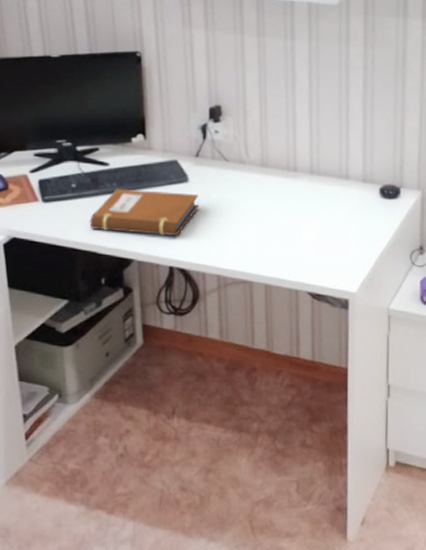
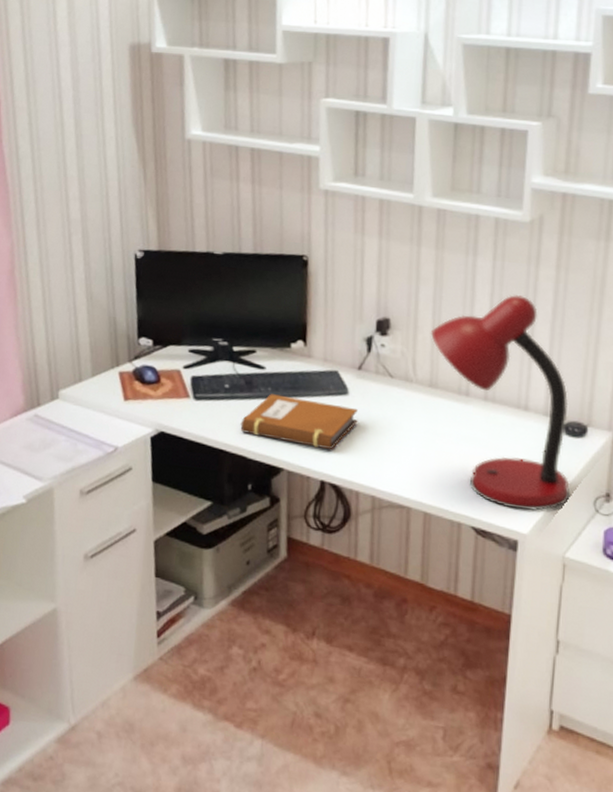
desk lamp: none [258,73,390,271] -> present [430,295,571,511]

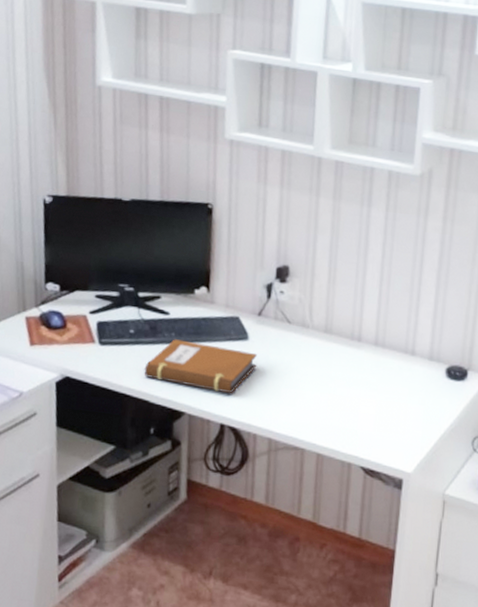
desk lamp: present [430,295,571,511] -> none [326,245,452,451]

